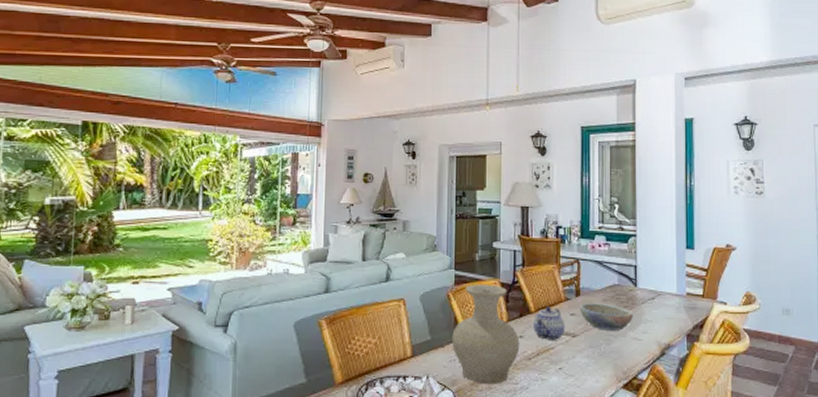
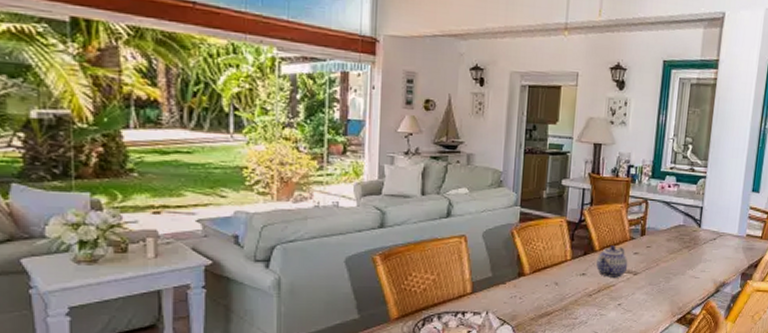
vase: present [452,284,520,385] -> none [513,221,582,320]
bowl: present [579,303,633,331] -> none [643,242,694,269]

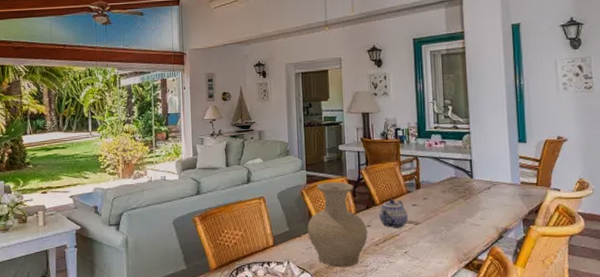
vase: none [513,221,582,320] -> present [307,181,368,268]

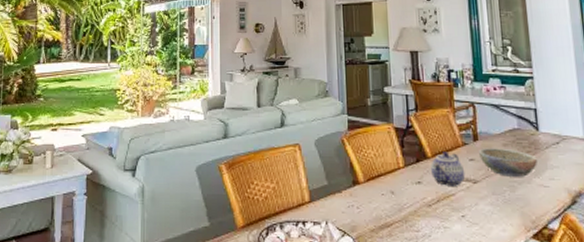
vase: present [307,181,368,268] -> none [349,129,419,232]
bowl: none [420,194,471,218] -> present [478,148,537,177]

